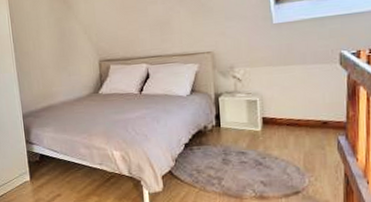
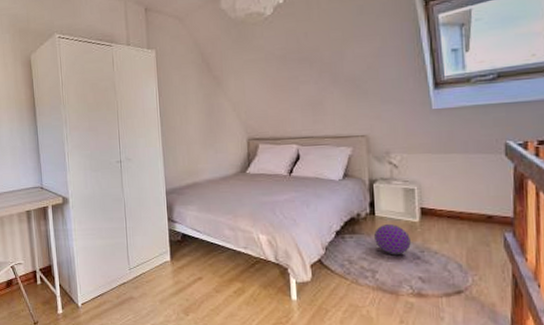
ball: none [219,134,254,162] -> present [373,223,411,254]

